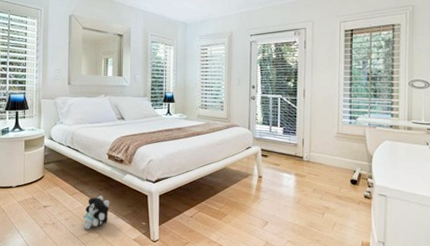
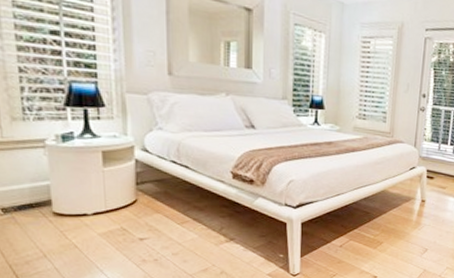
plush toy: present [82,195,110,230] -> none [197,224,235,266]

